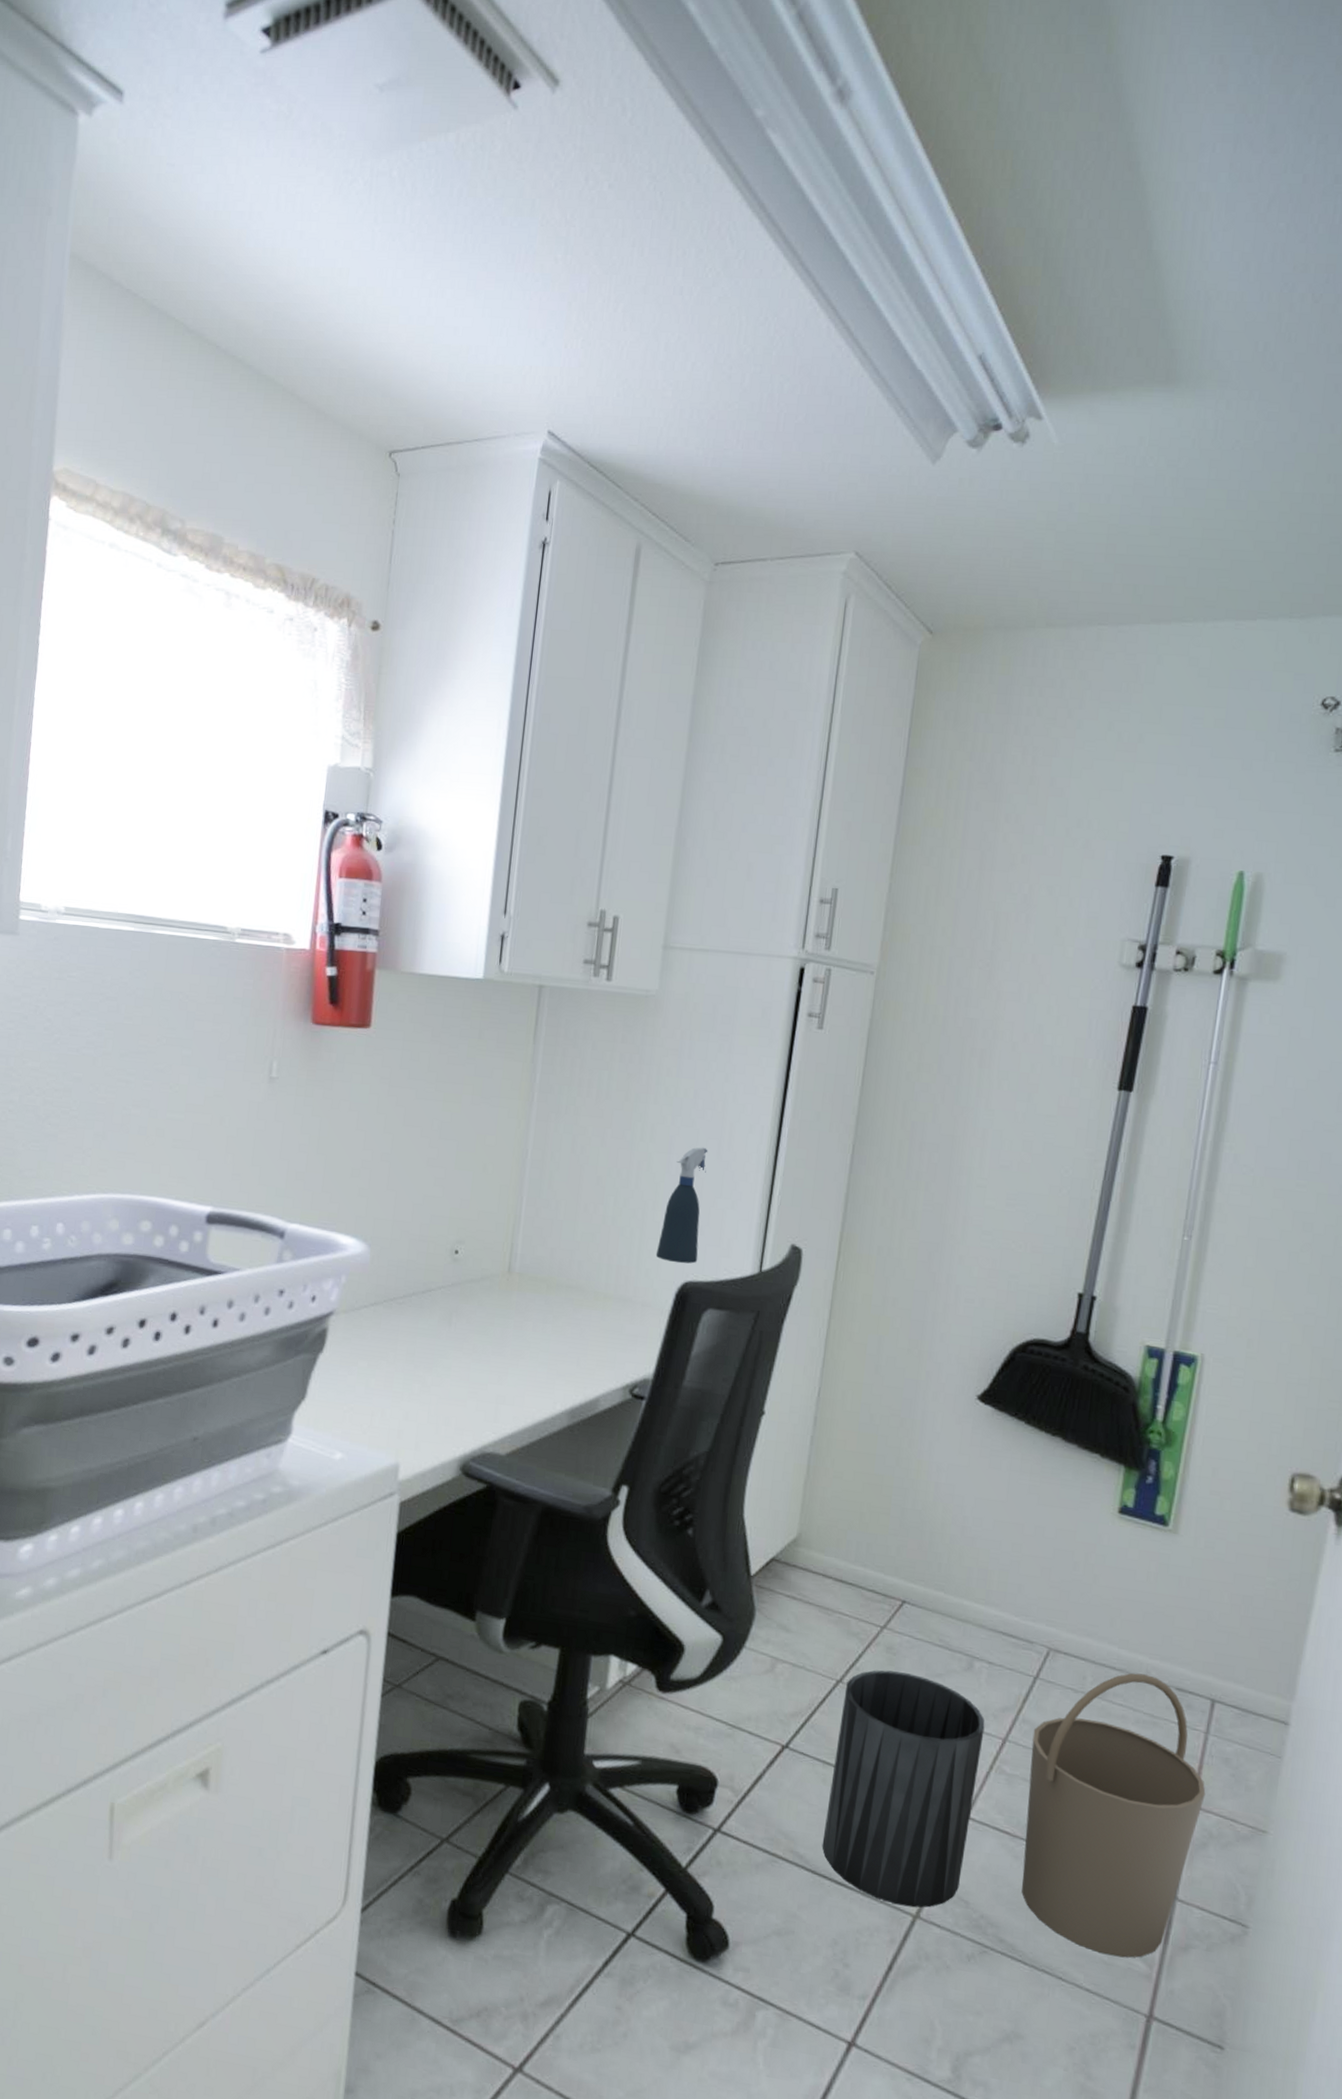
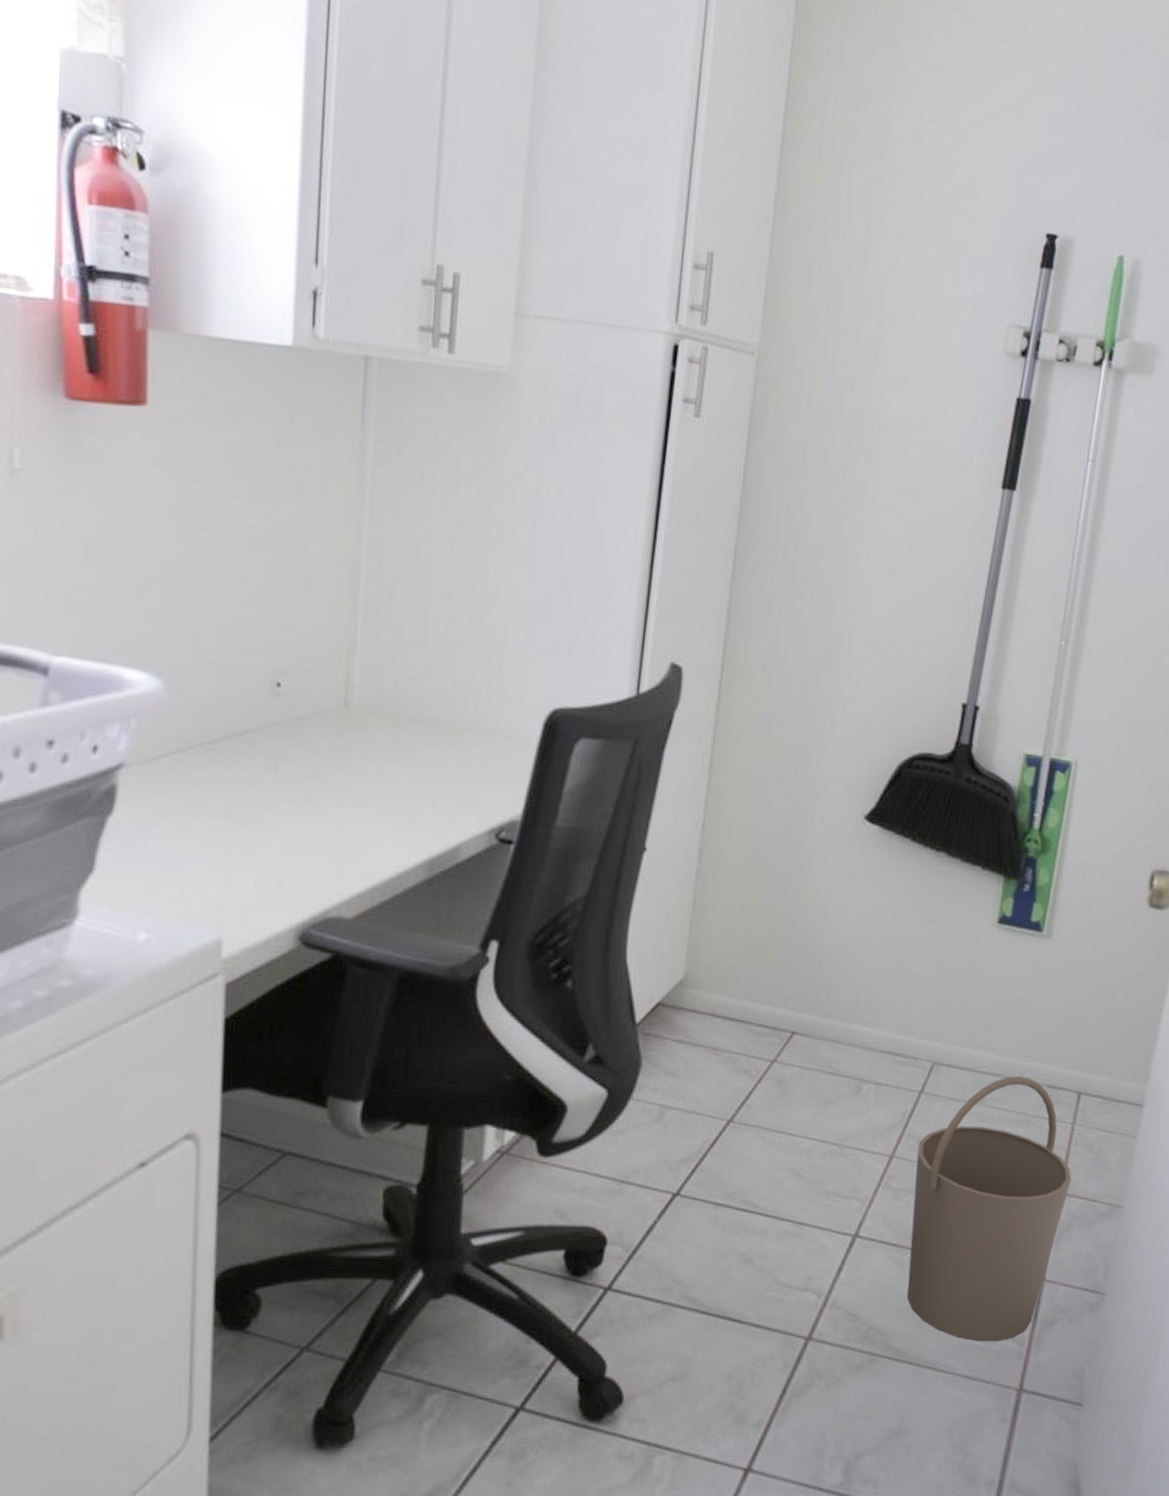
spray bottle: present [655,1147,708,1264] -> none [519,554,576,689]
trash can: present [822,1670,985,1908] -> none [715,1104,873,1330]

